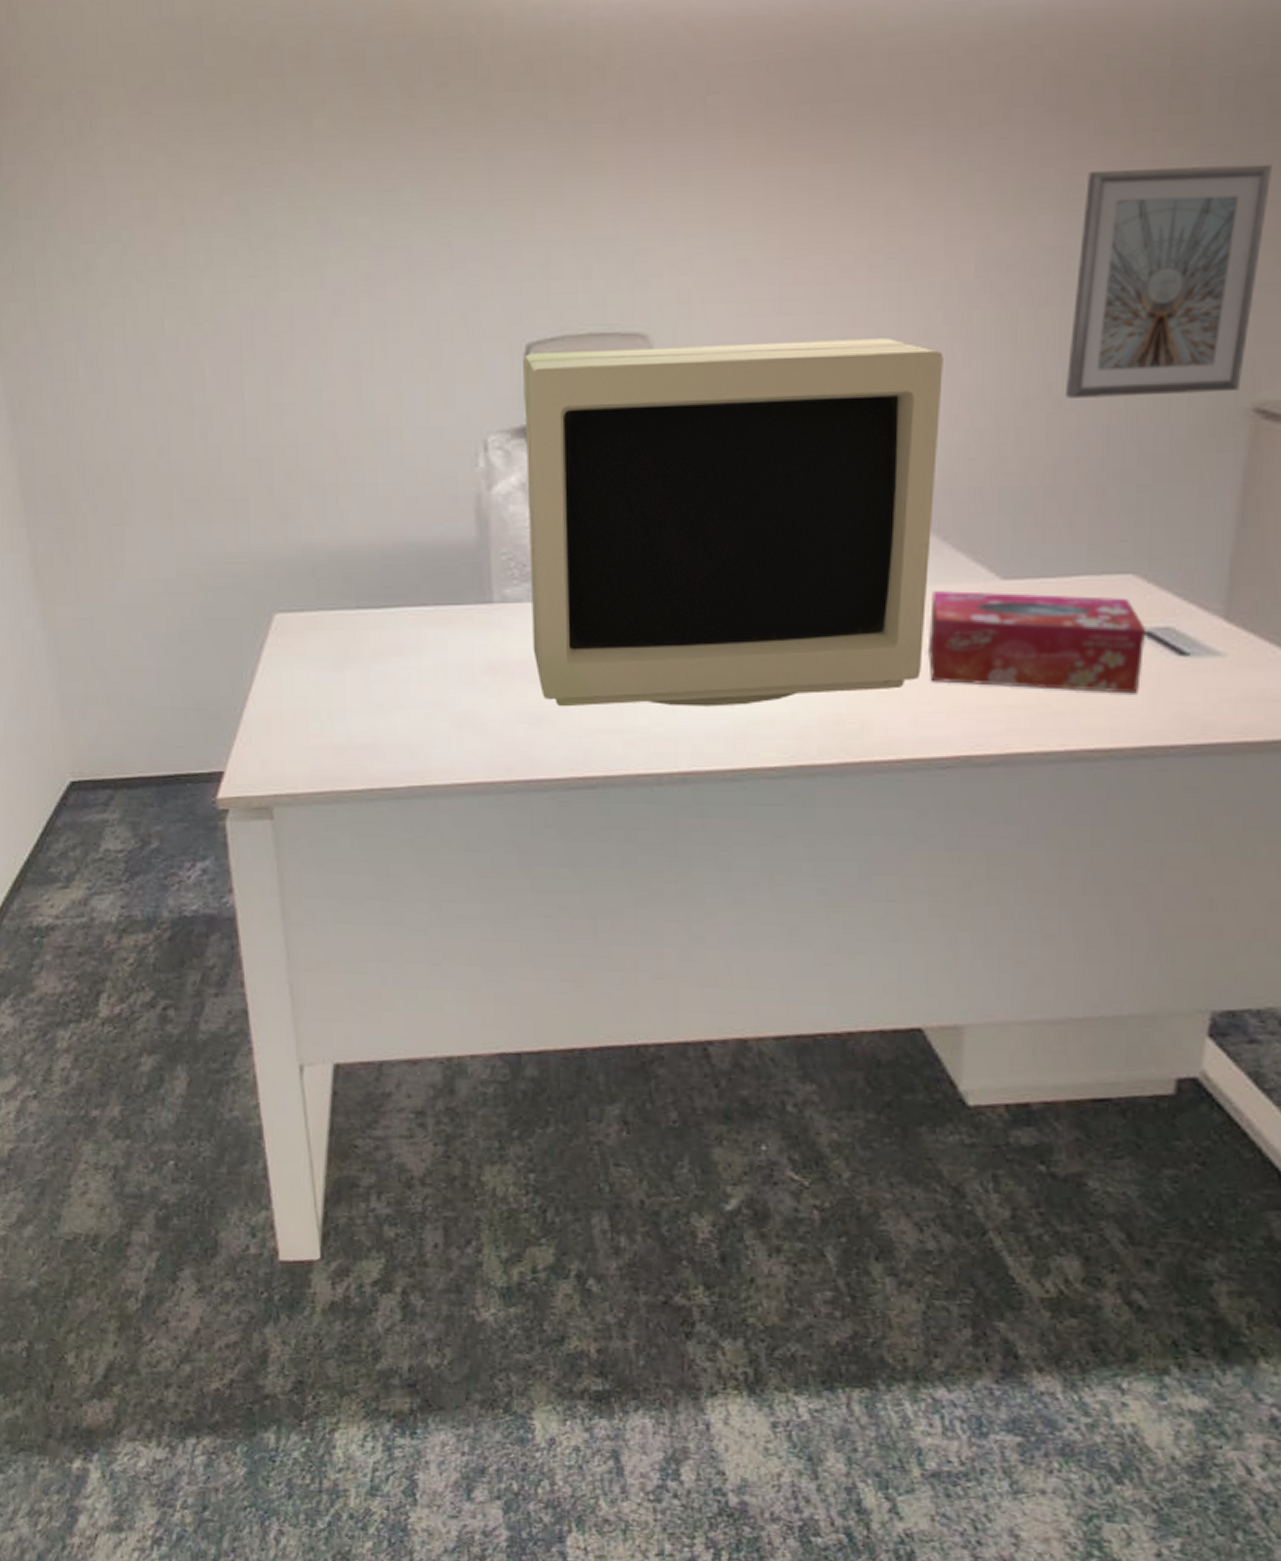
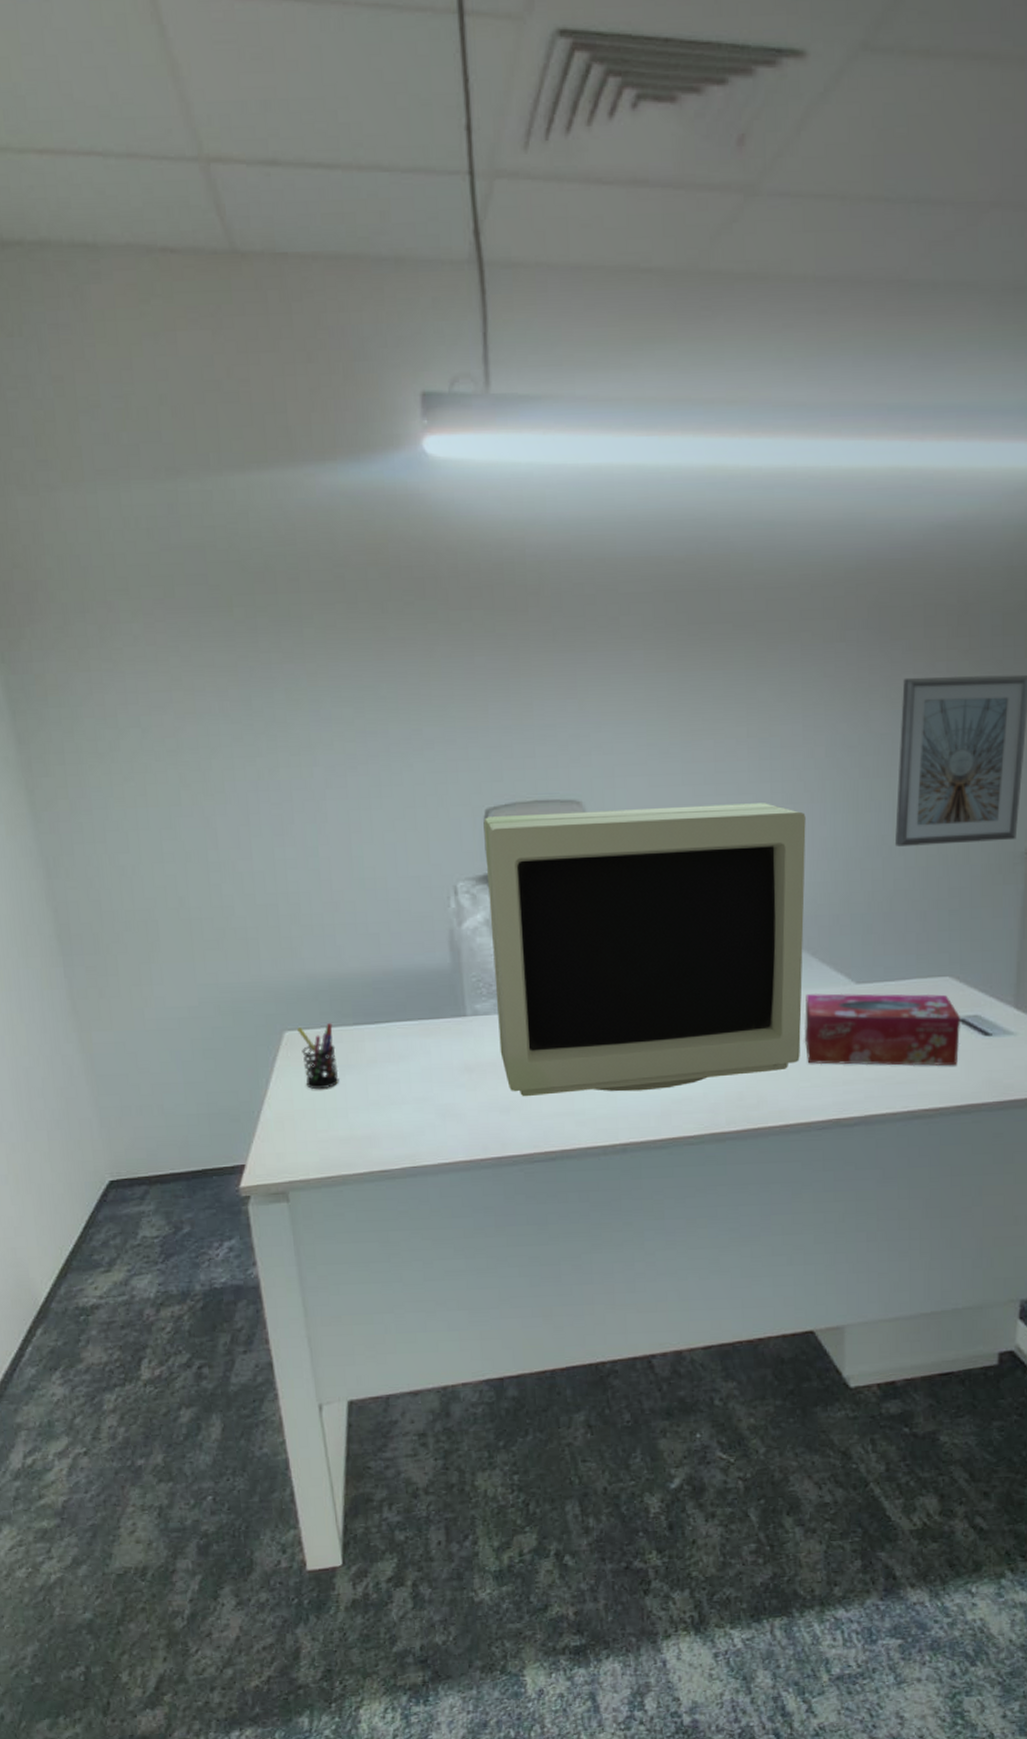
pen holder: none [290,606,337,686] -> present [297,1023,339,1090]

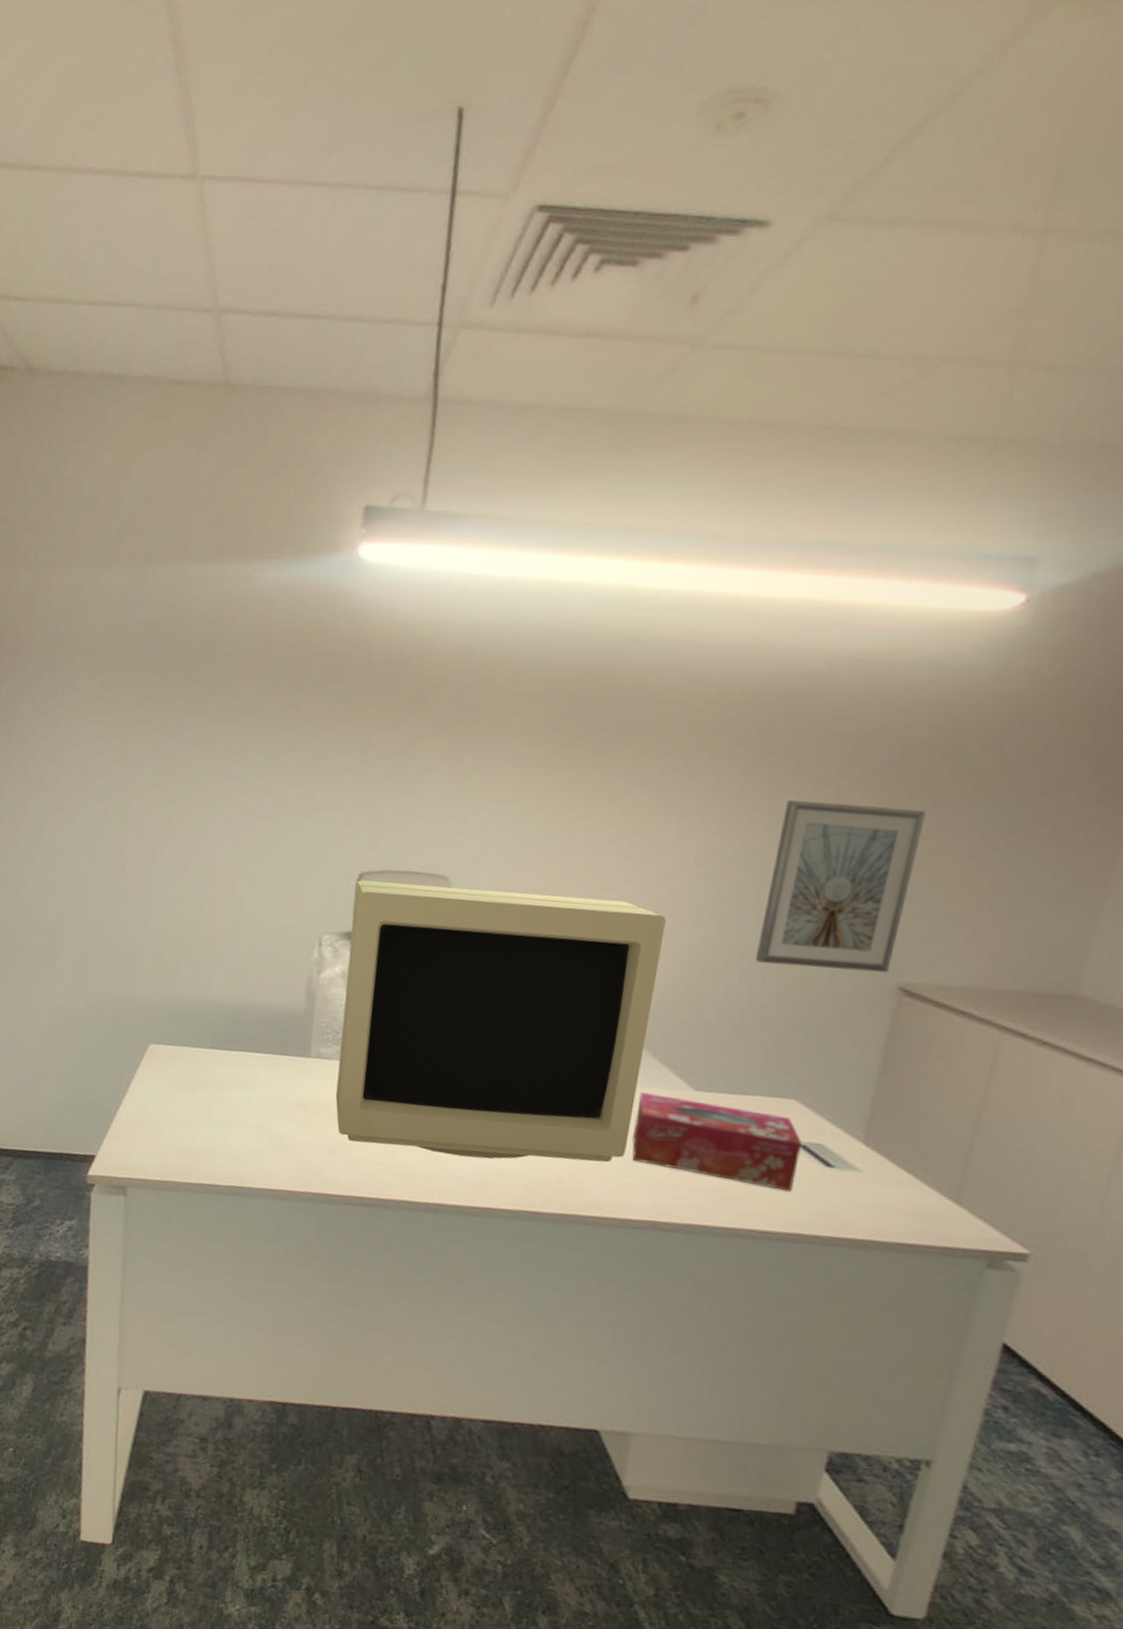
pen holder: present [297,1023,339,1090] -> none [159,1042,192,1102]

